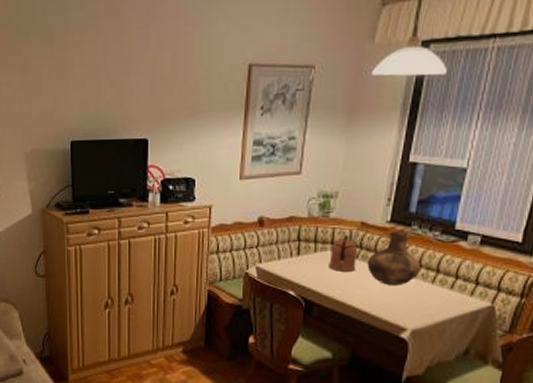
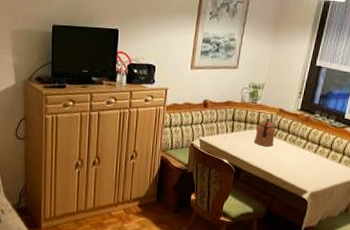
vase: present [367,231,421,286] -> none [282,117,320,159]

